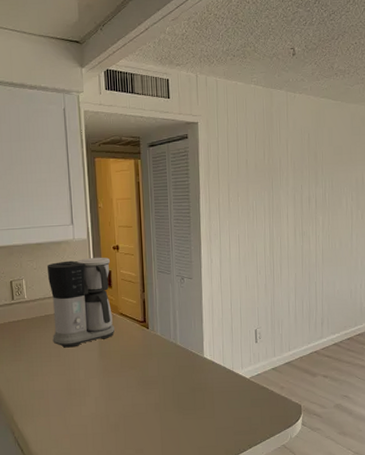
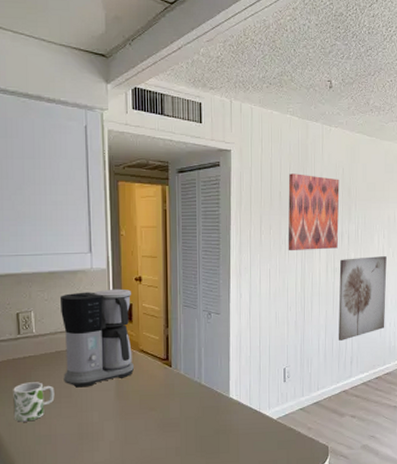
mug: none [9,343,46,379] -> present [13,382,55,422]
wall art: none [254,141,306,217] -> present [288,173,340,251]
wall art: none [307,218,356,304] -> present [338,256,387,342]

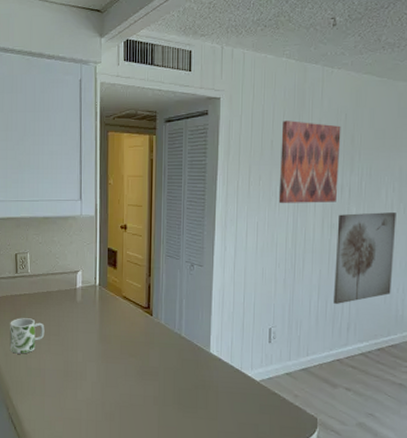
coffee maker: present [61,288,134,388] -> none [53,235,116,328]

